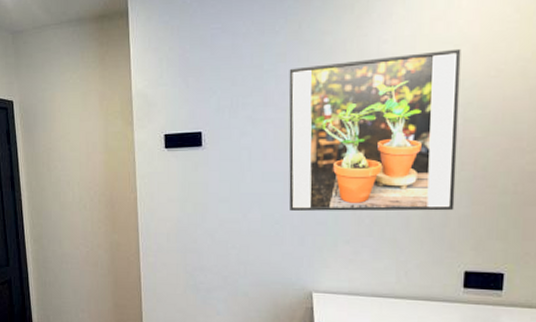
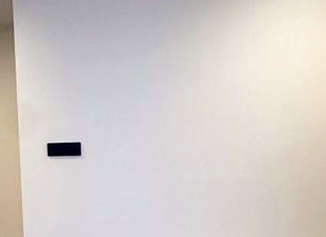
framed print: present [288,48,461,211] -> none [155,82,295,216]

